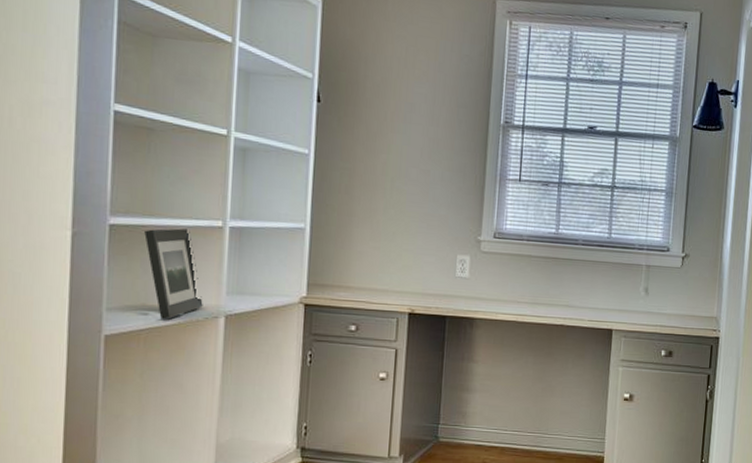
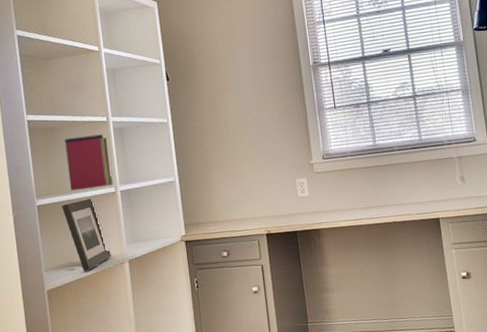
books: none [160,145,224,219] -> present [64,134,114,191]

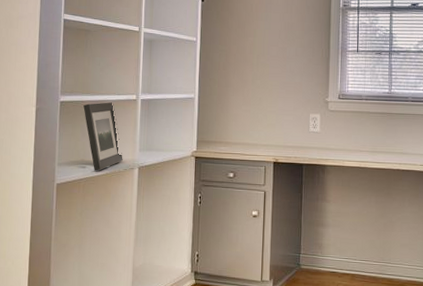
books: present [64,134,114,191] -> none [94,41,137,94]

